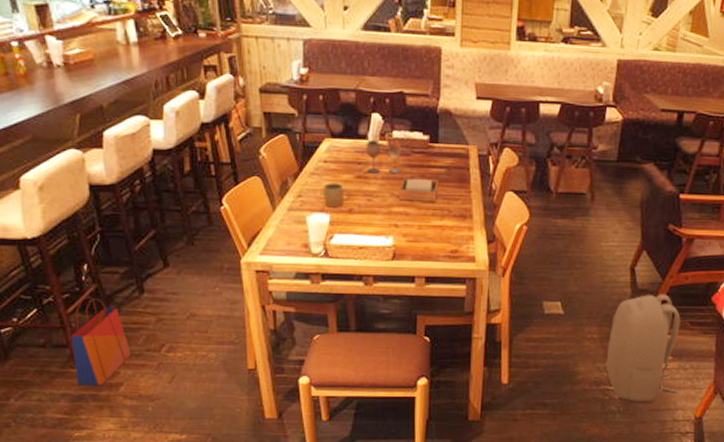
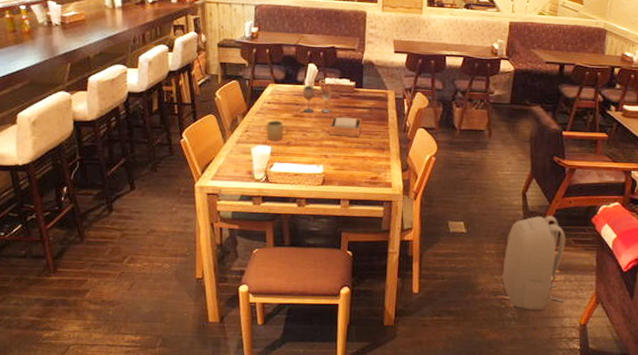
shopping bag: present [72,295,131,386] -> none [49,213,98,292]

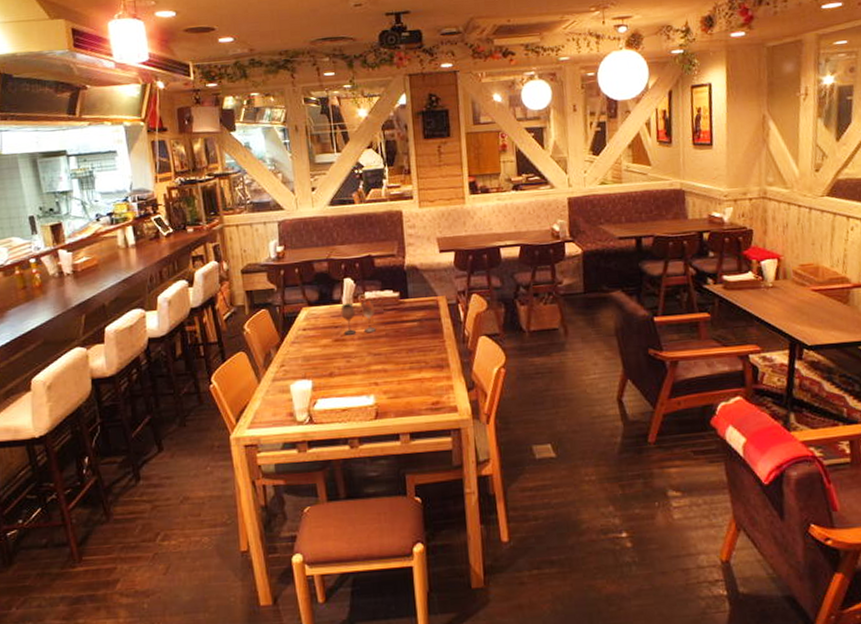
mug: present [266,120,289,141] -> none [304,348,331,374]
napkin holder: present [329,116,362,137] -> none [375,333,413,359]
backpack: present [502,216,566,310] -> none [607,423,696,549]

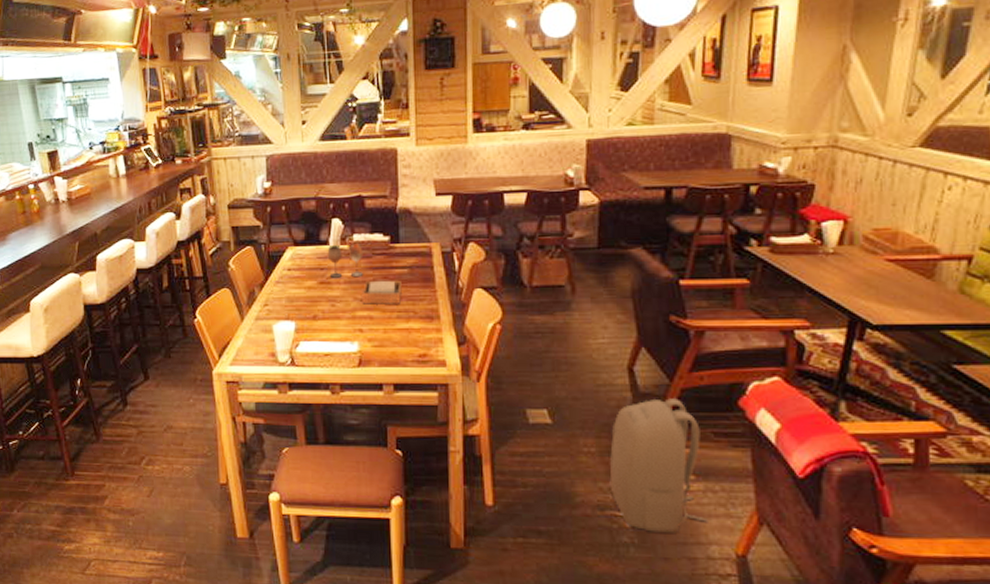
napkin holder: none [375,333,413,359] -> present [362,280,402,305]
backpack: none [607,423,696,549] -> present [609,398,708,533]

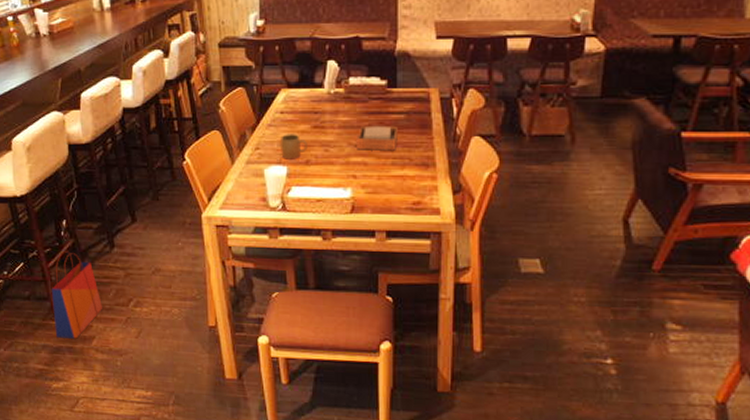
shopping bag: none [66,409,115,499] -> present [52,250,102,339]
mug: none [288,290,315,315] -> present [281,134,308,160]
wineglass: present [327,243,364,278] -> none [322,87,359,122]
backpack: present [609,398,708,533] -> none [597,250,692,381]

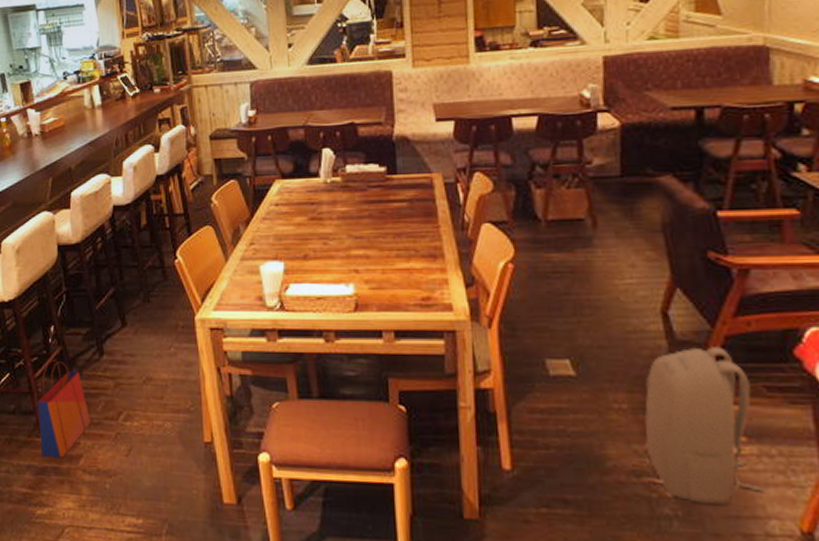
mug: present [281,134,308,160] -> none [276,227,305,255]
napkin holder: present [357,125,398,151] -> none [357,214,401,242]
backpack: none [597,250,692,381] -> present [644,347,765,505]

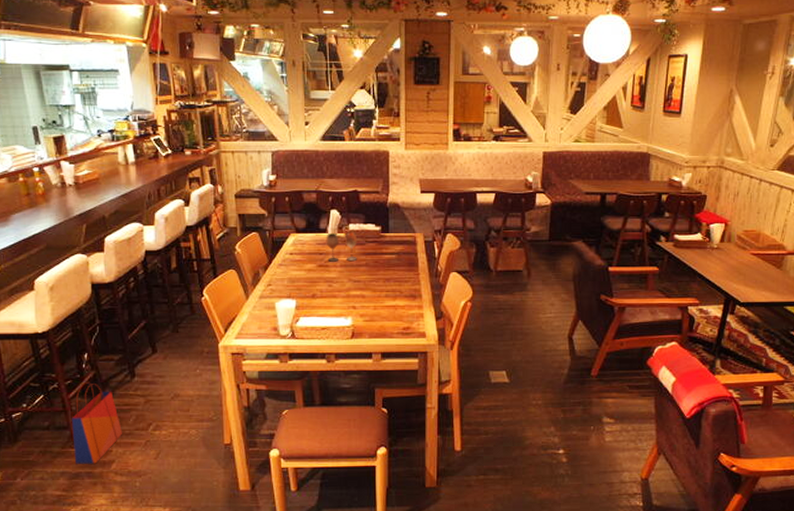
wineglass: none [318,175,358,213] -> present [326,232,358,262]
backpack: present [644,347,765,505] -> none [551,360,622,465]

